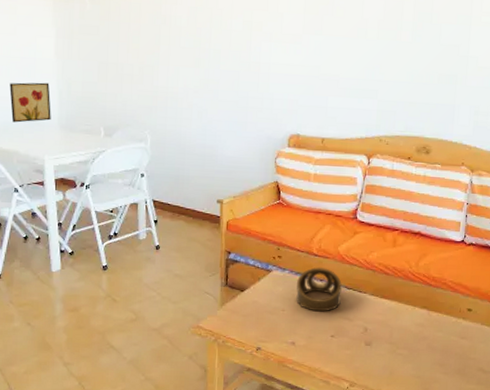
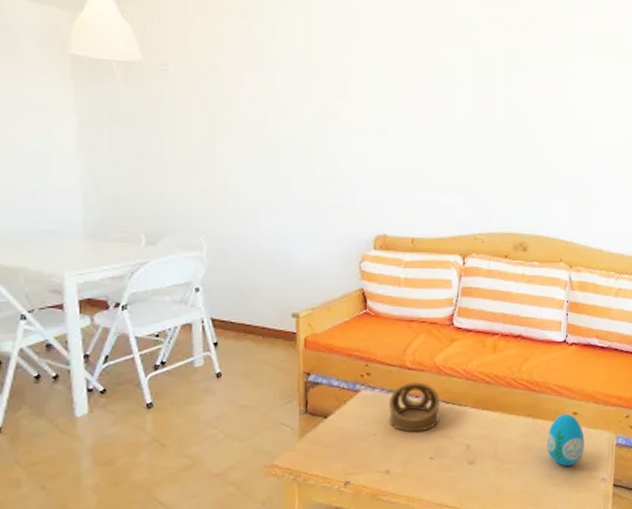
wall art: present [9,82,51,123] -> none [12,180,73,232]
decorative egg: none [440,309,478,358] -> present [546,413,585,467]

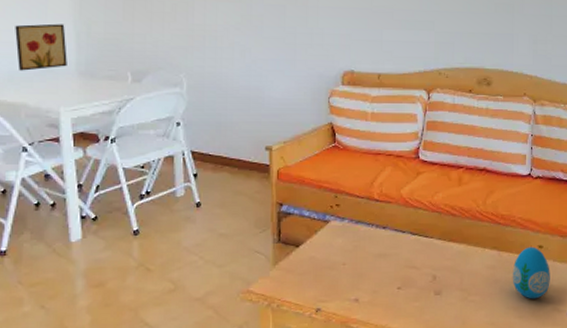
wall art: none [12,180,73,232] -> present [15,23,67,71]
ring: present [389,382,440,433] -> none [358,214,407,263]

